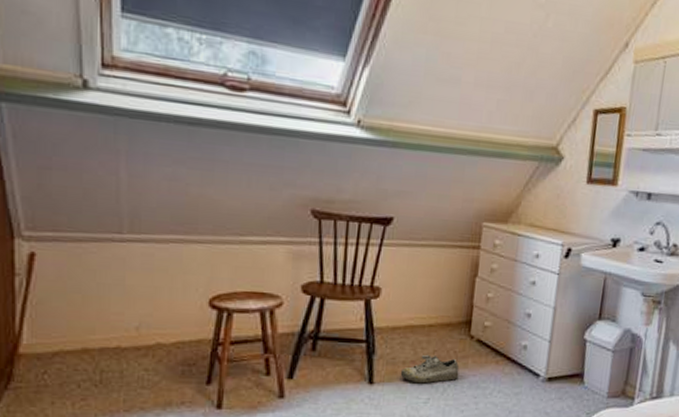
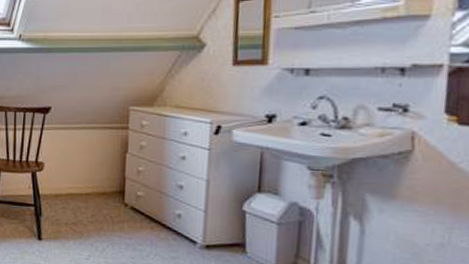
shoe: present [400,354,459,384] -> none [63,218,116,243]

